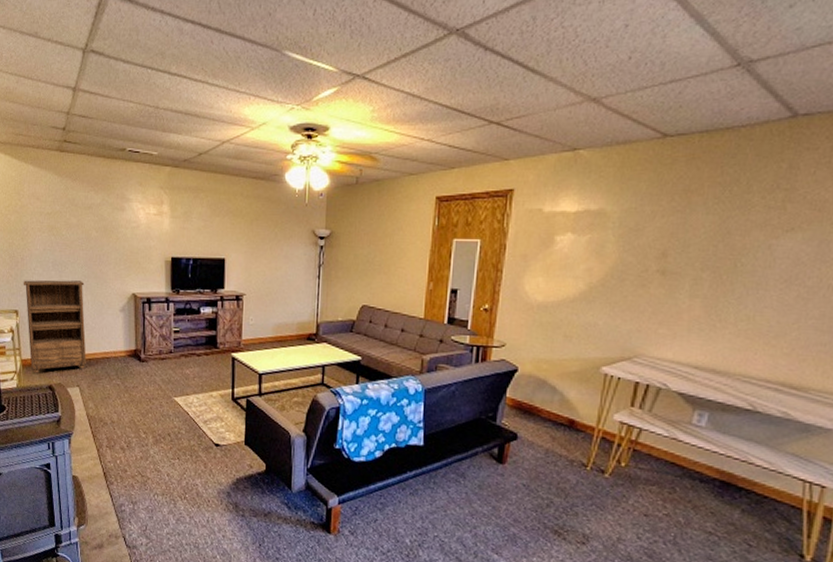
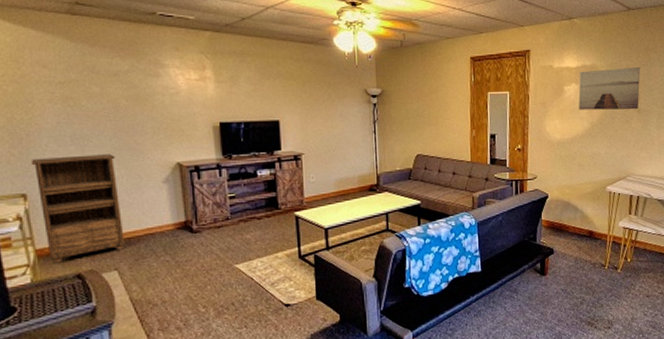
wall art: none [573,213,673,271] -> present [578,66,641,110]

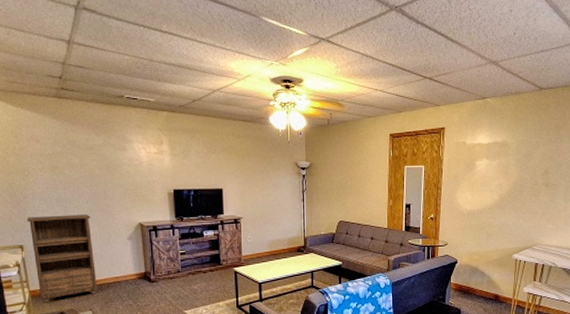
wall art: present [578,66,641,110] -> none [489,143,550,184]

